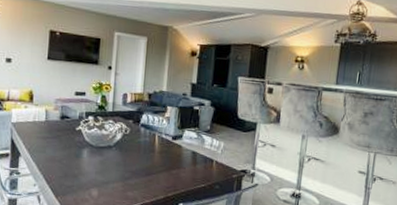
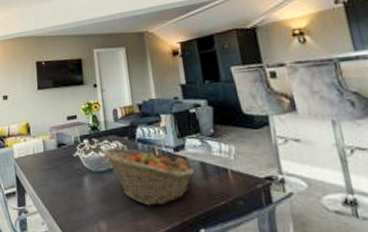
fruit basket: none [106,127,186,182] -> present [103,147,194,206]

